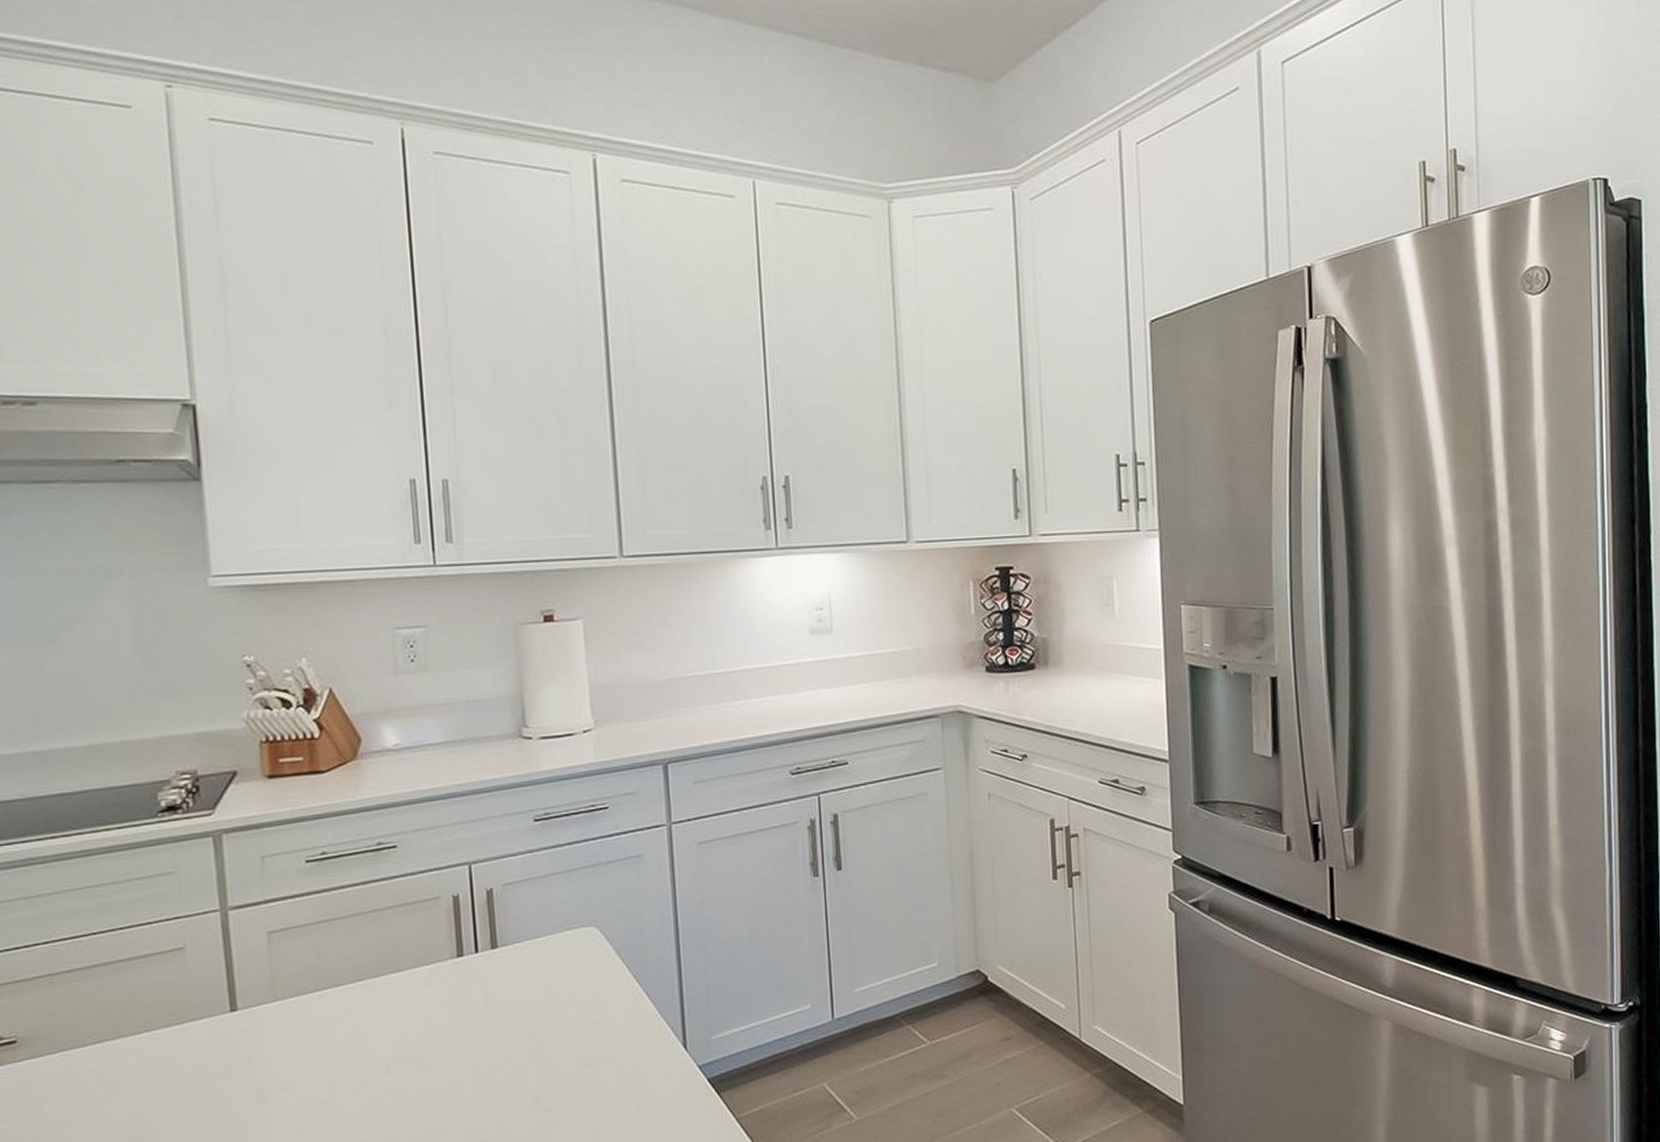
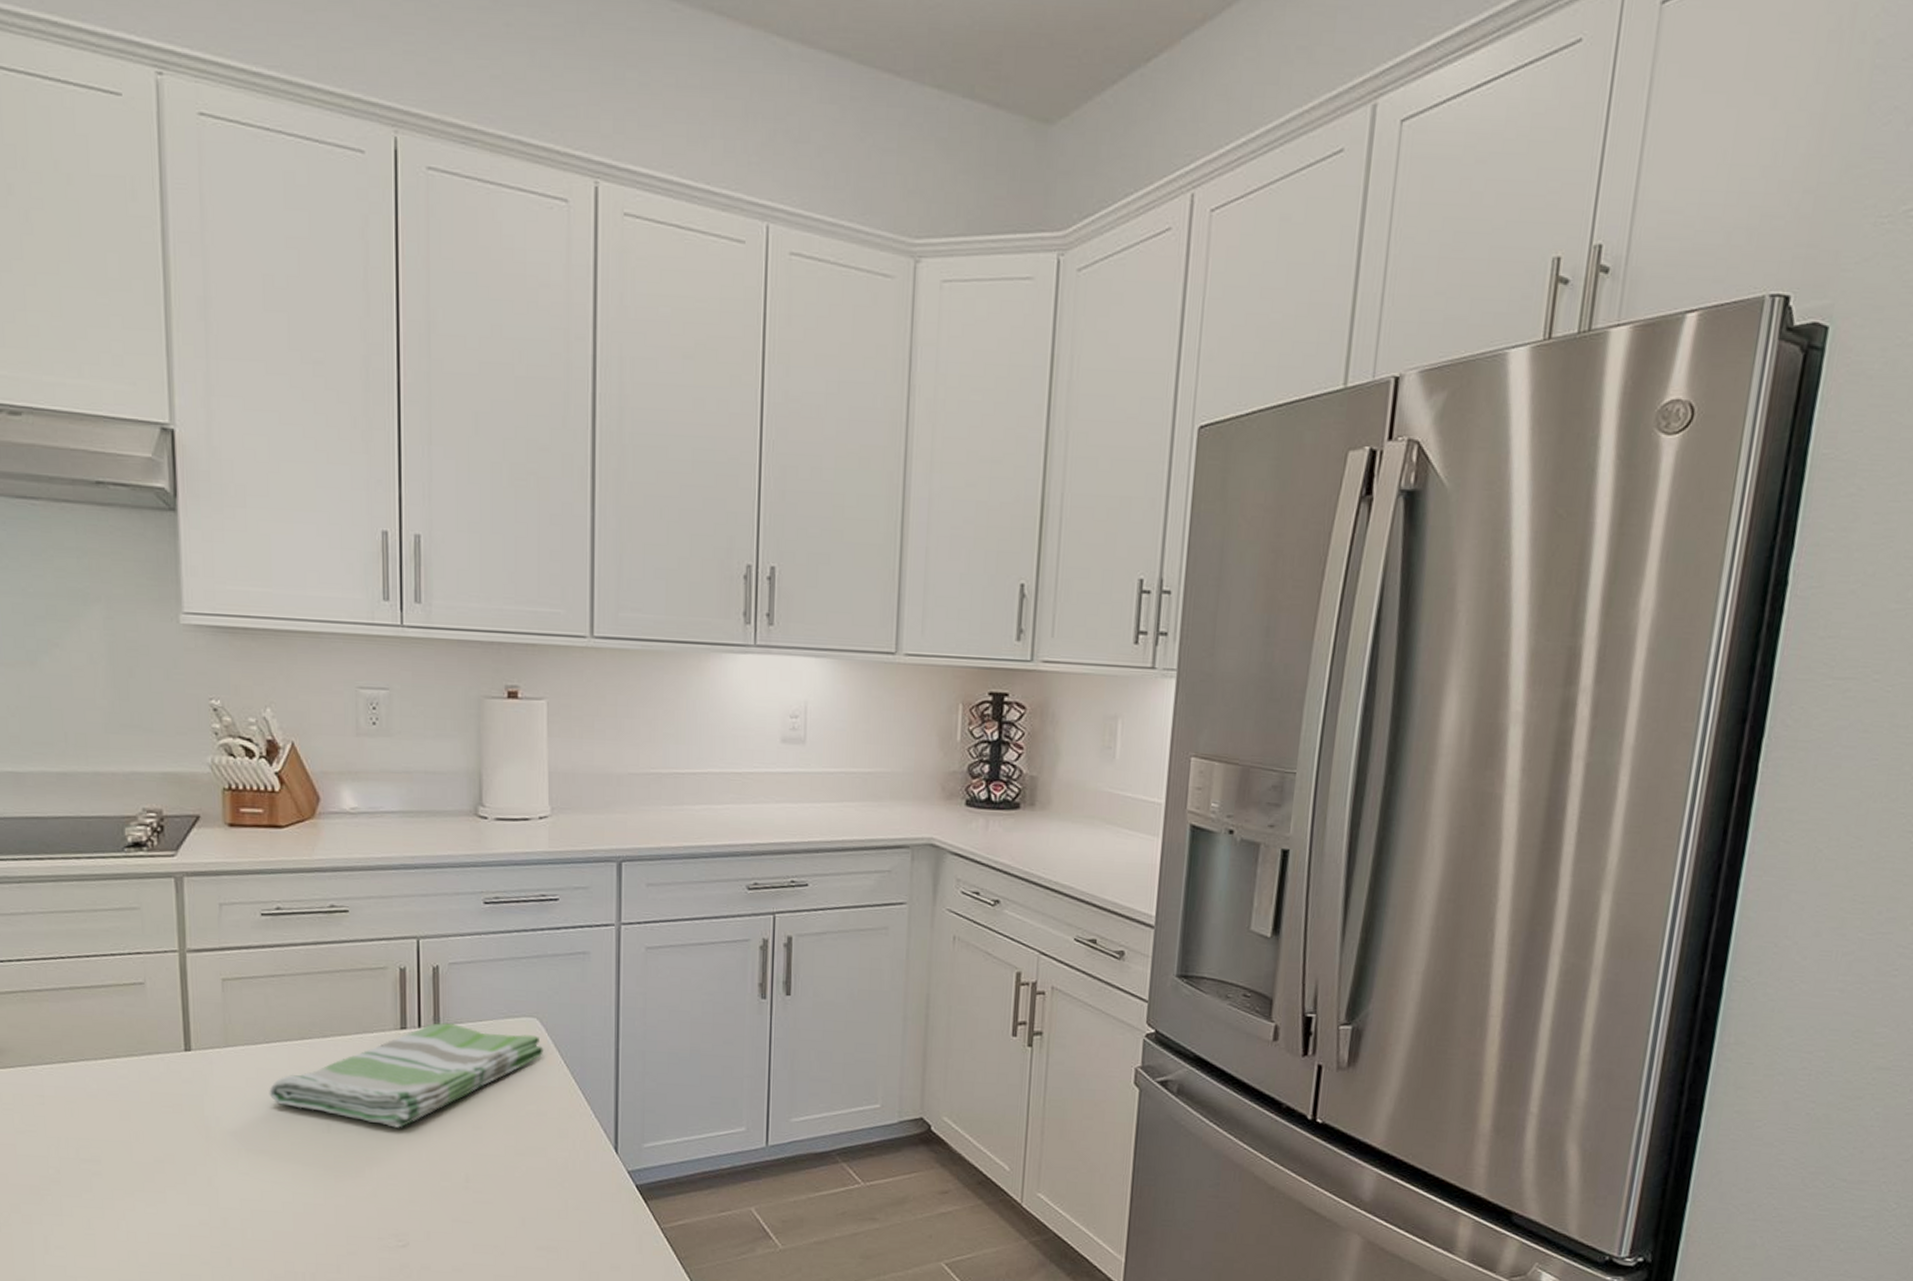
dish towel: none [322,943,604,1058] -> present [269,1022,543,1128]

